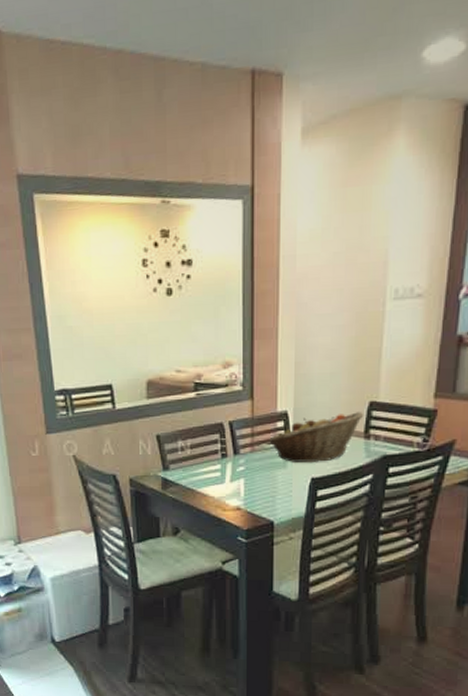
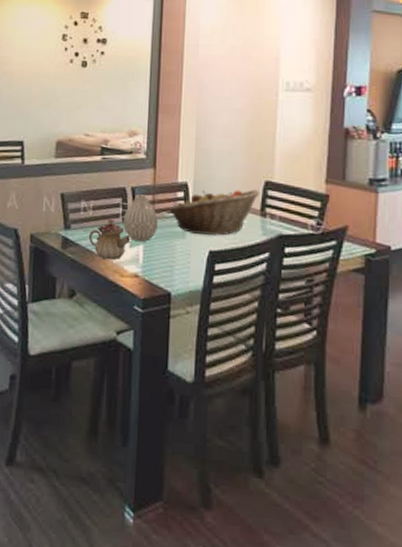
teapot: none [188,456,231,496] -> present [88,219,131,260]
vase: none [222,428,259,475] -> present [122,194,159,242]

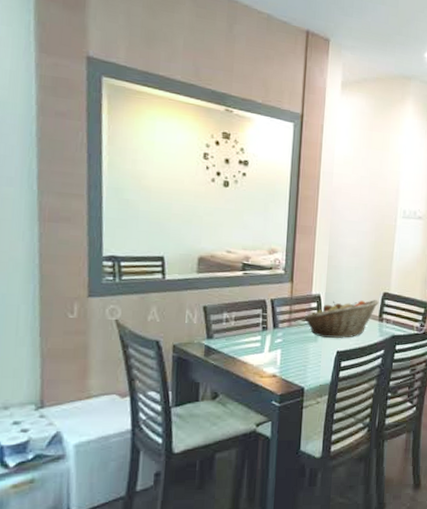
teapot: present [88,219,131,260] -> none [230,328,270,364]
vase: present [122,194,159,242] -> none [262,306,295,346]

